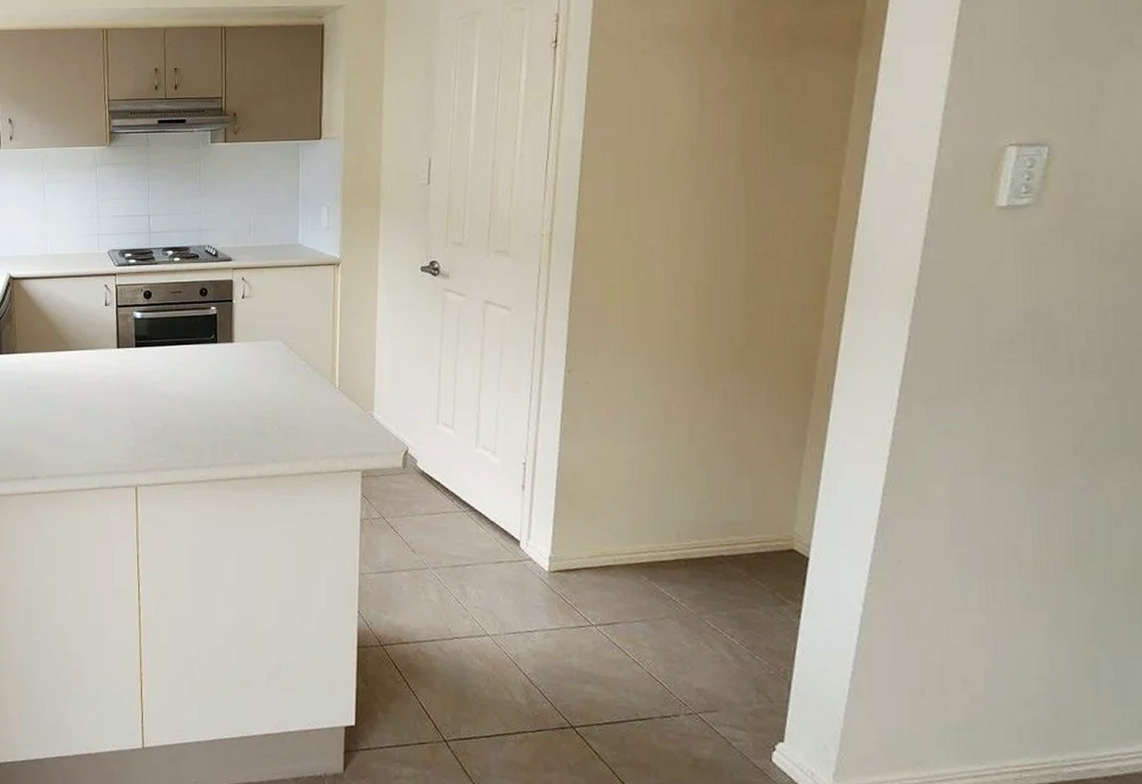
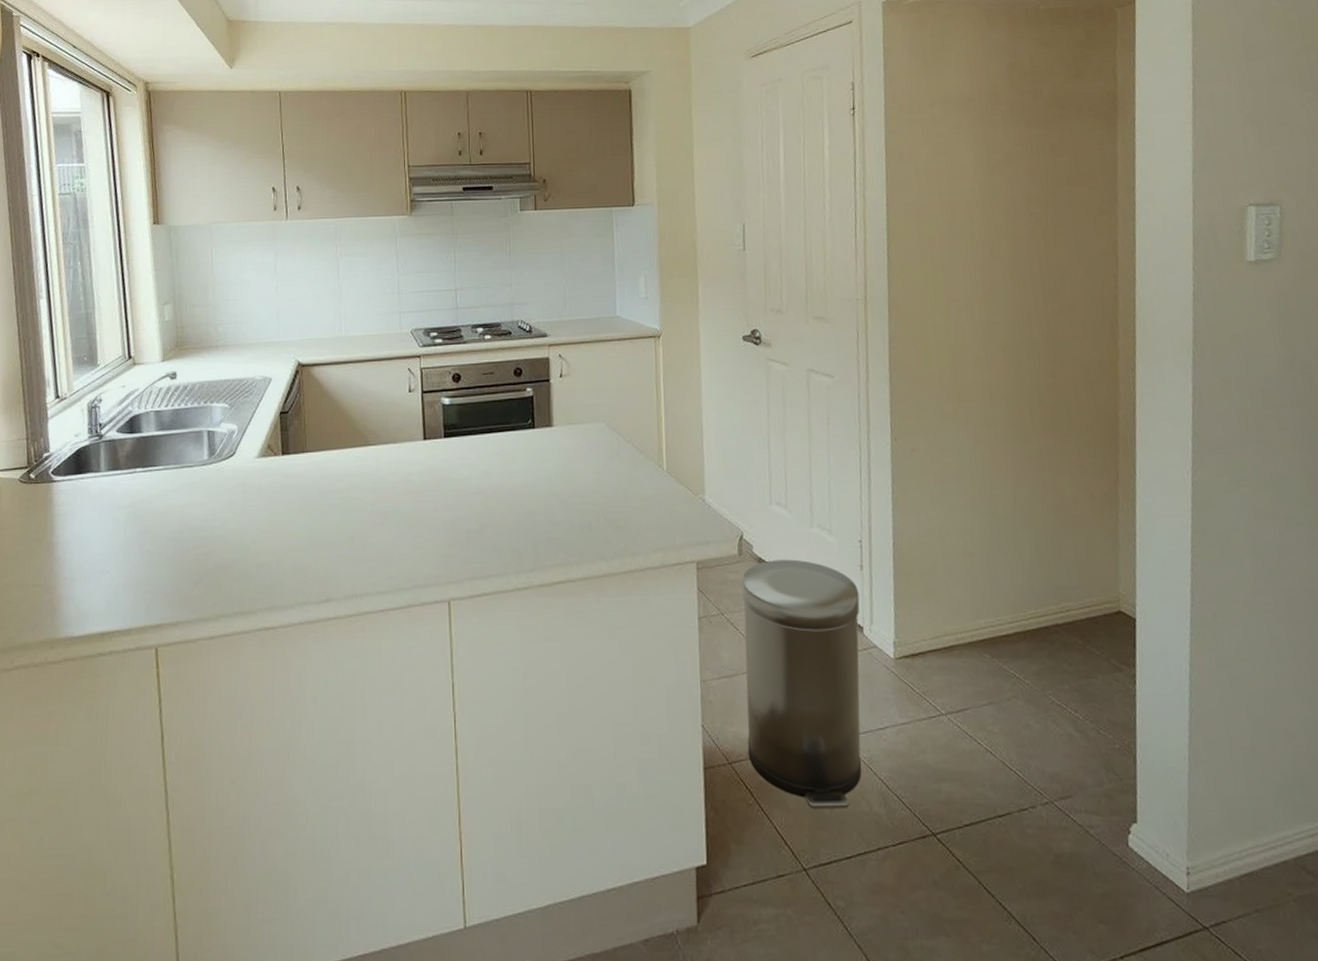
pedal bin: none [399,474,519,695] -> present [741,559,862,809]

